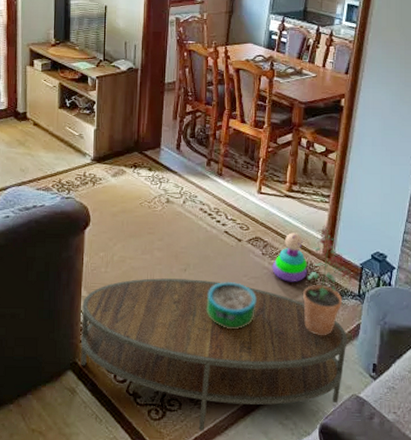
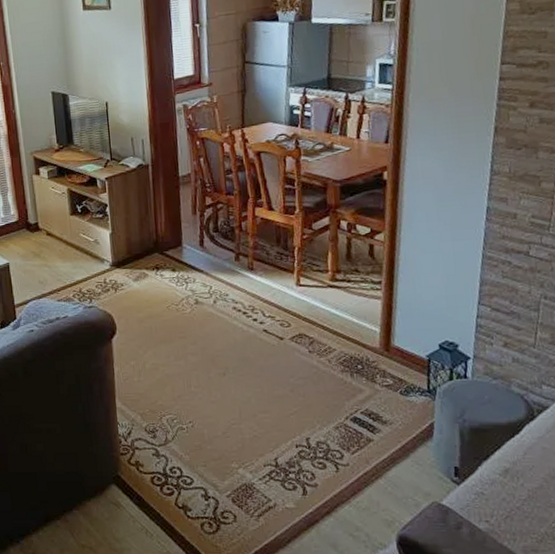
coffee table: present [81,278,347,431] -> none [118,383,420,545]
decorative bowl: present [206,281,257,329] -> none [252,383,308,434]
stacking toy: present [272,233,307,282] -> none [322,326,364,381]
potted plant: present [303,225,354,335] -> none [361,315,420,437]

